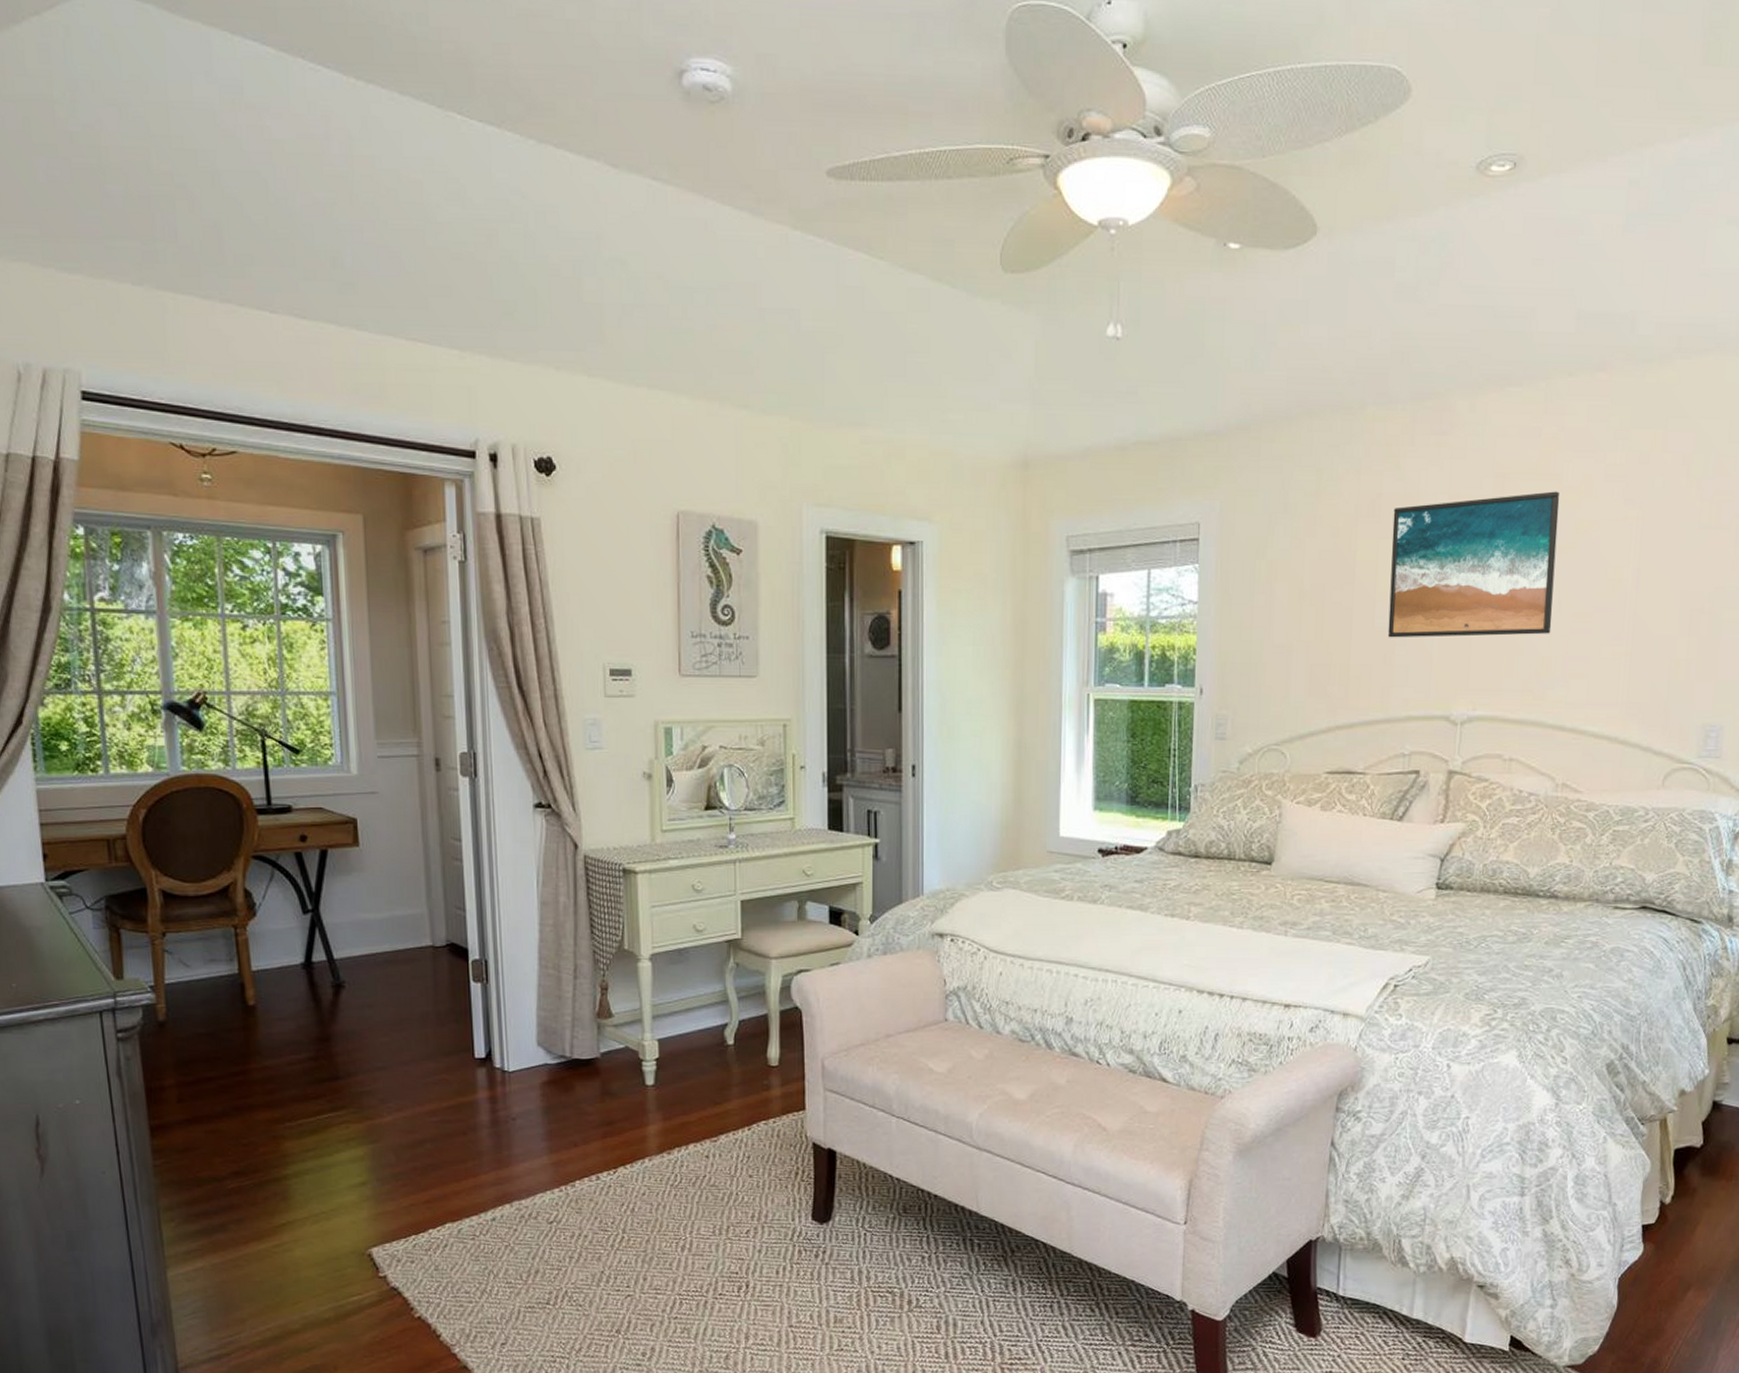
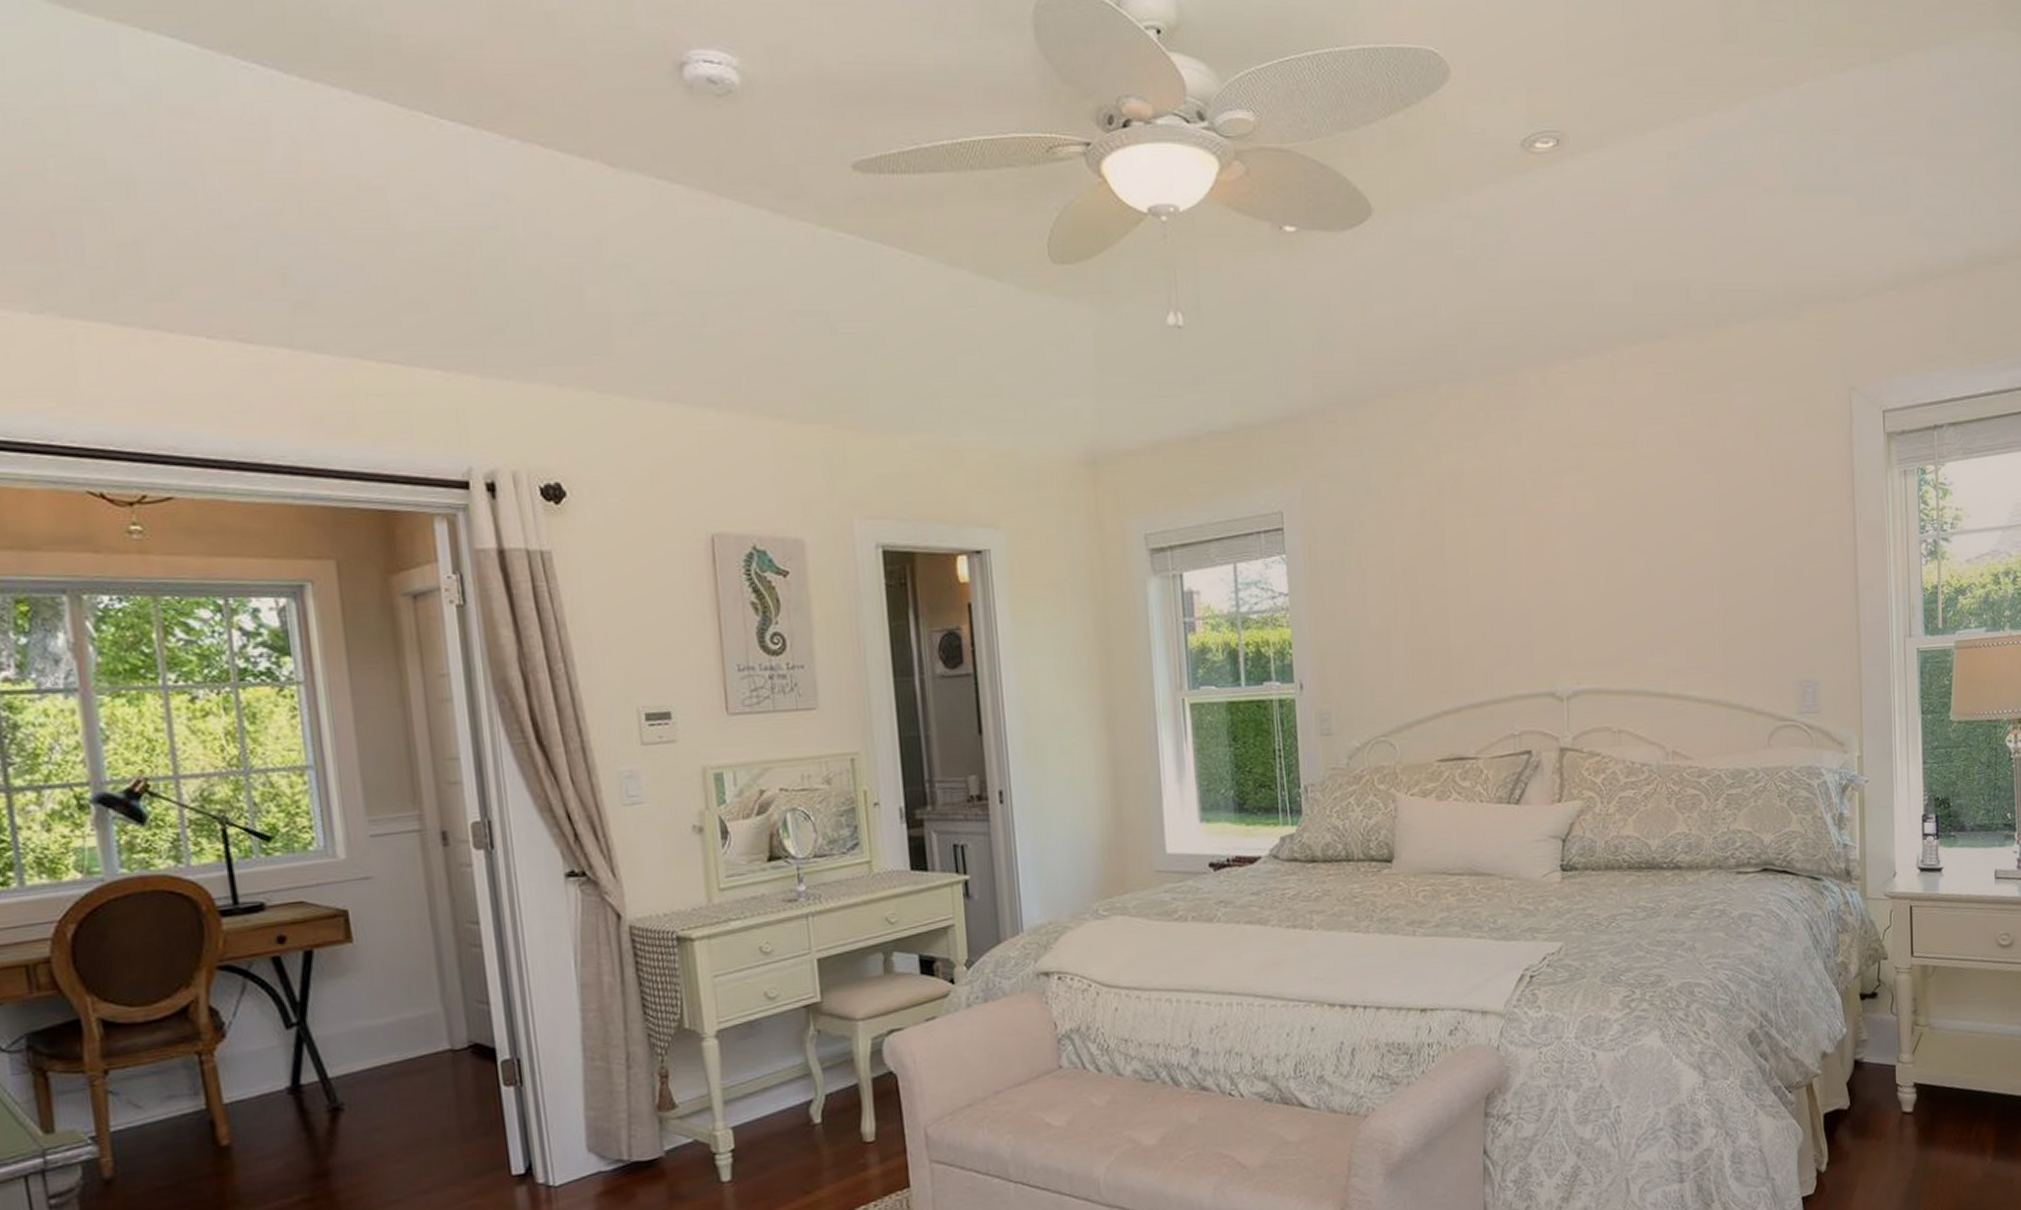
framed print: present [1387,491,1560,638] -> none [1477,459,1644,617]

